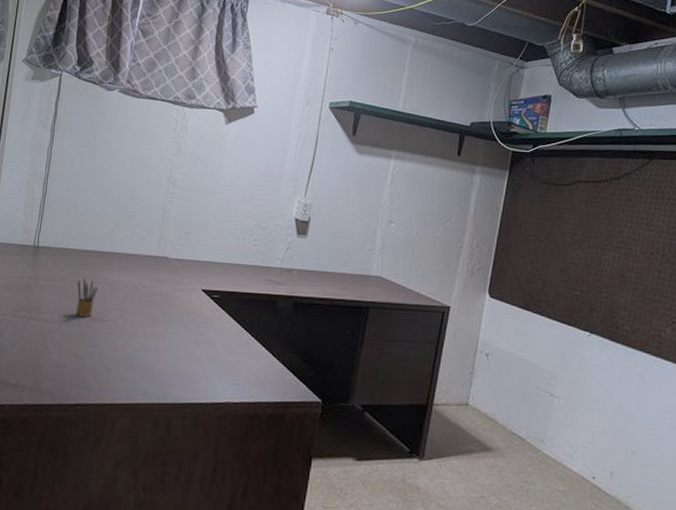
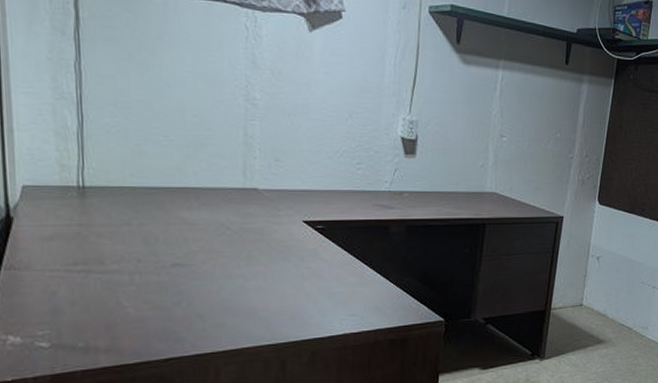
pencil box: present [76,278,99,317] -> none [145,220,175,264]

